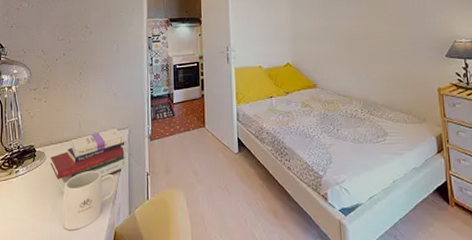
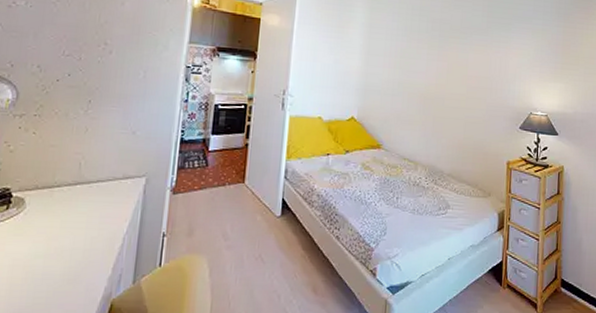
books: present [50,128,127,193] -> none [30,174,139,253]
mug: present [63,170,117,231] -> none [39,225,122,301]

